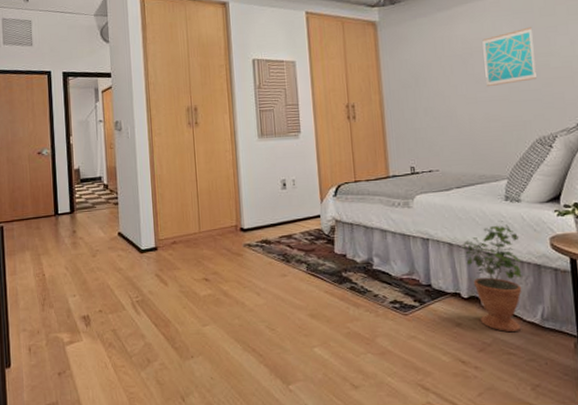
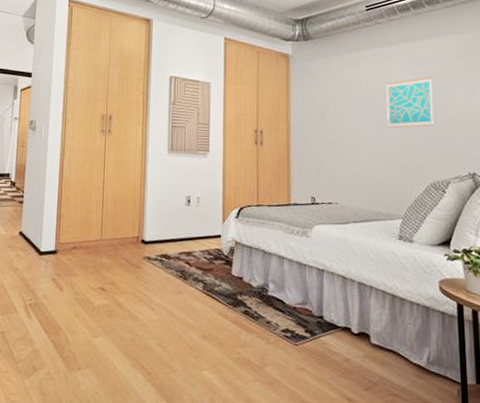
potted plant: present [462,221,522,333] -> none [355,259,411,374]

